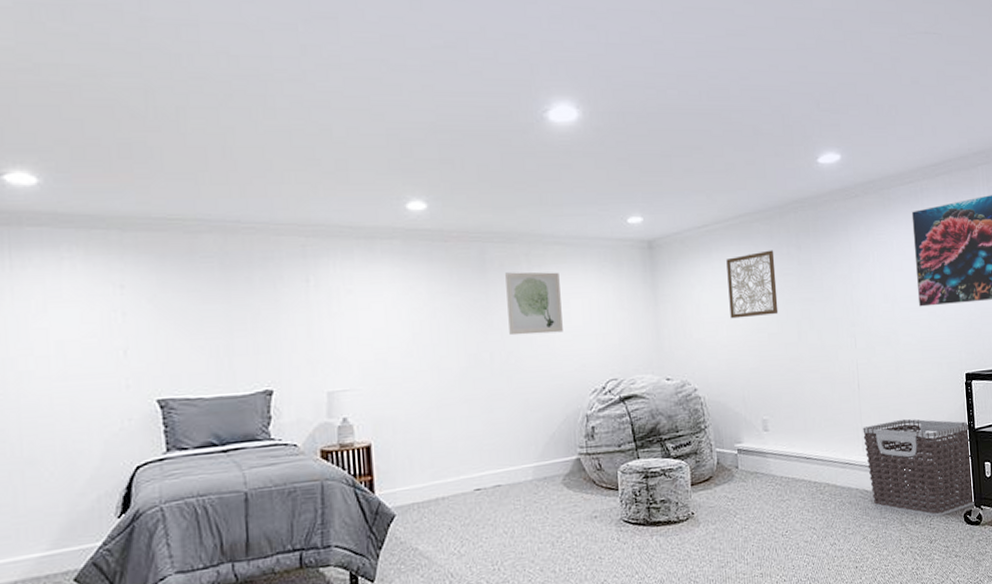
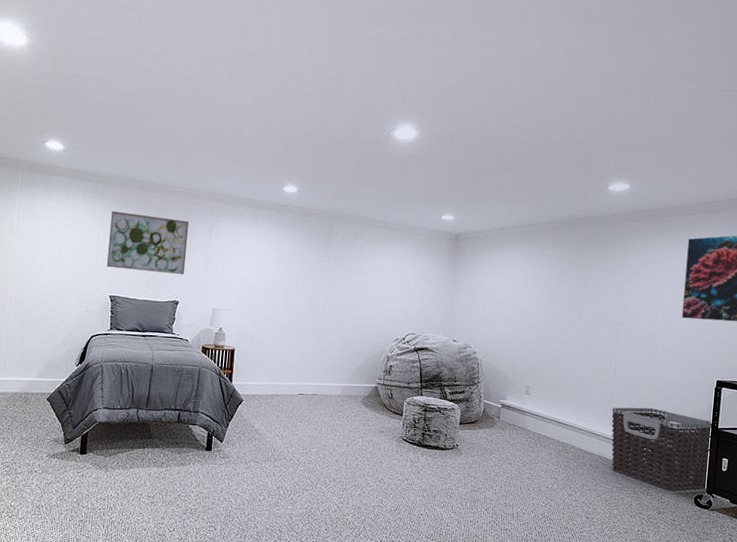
wall art: none [140,269,276,358] -> present [107,211,189,274]
wall art: present [505,272,563,336] -> none [341,244,384,293]
wall art: present [726,250,779,319] -> none [512,254,558,305]

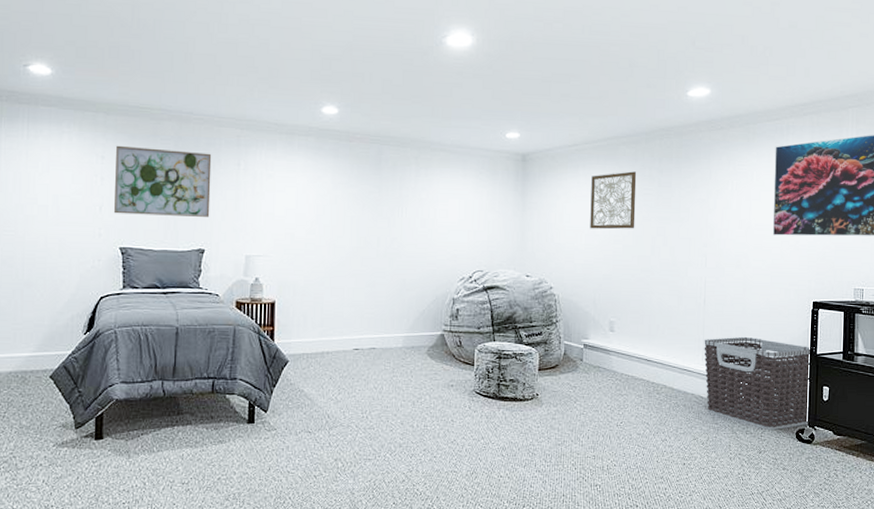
wall art: none [512,254,558,305] -> present [590,171,637,230]

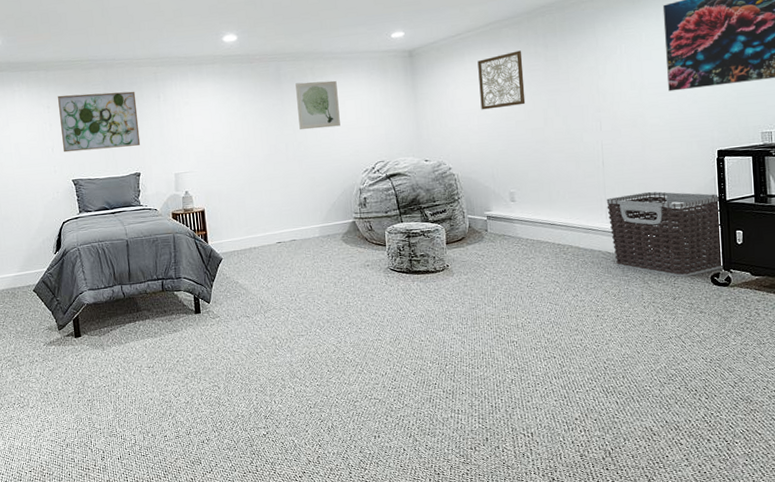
wall art: none [395,171,442,226] -> present [295,80,340,130]

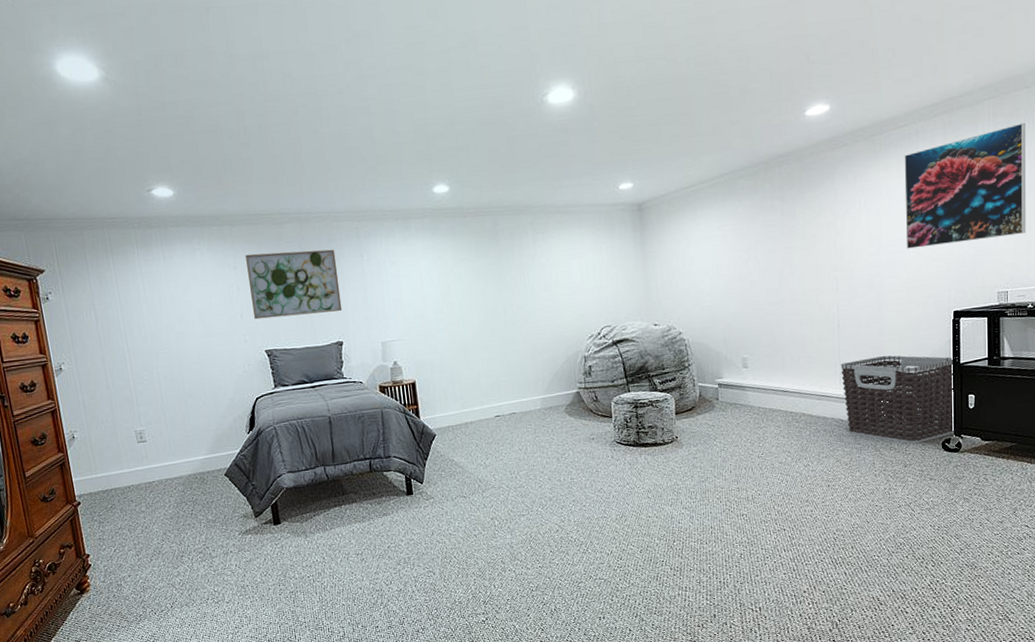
wall art: present [295,80,340,130] -> none [514,237,564,293]
wall art: present [477,50,526,110] -> none [711,204,761,270]

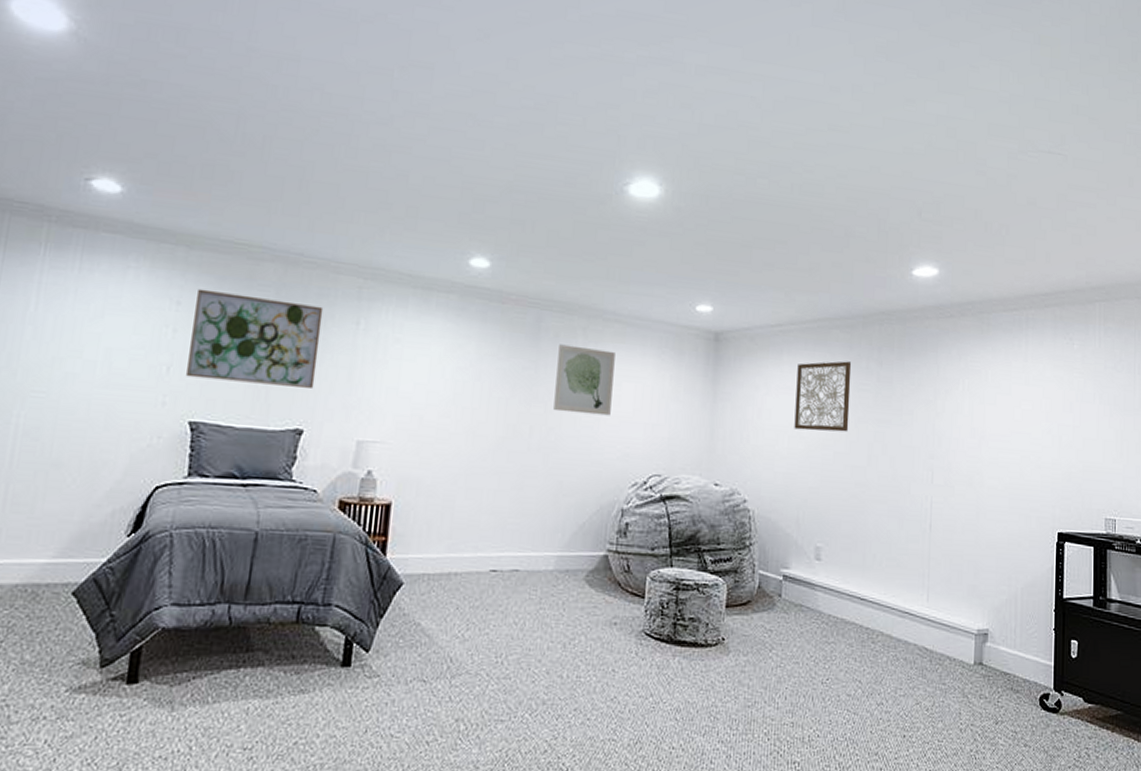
wall art: none [514,237,564,293] -> present [553,344,615,416]
wall art: none [711,204,761,270] -> present [794,361,852,432]
clothes hamper: present [841,355,955,444] -> none [929,572,1058,694]
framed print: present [904,122,1026,249] -> none [1010,333,1136,457]

